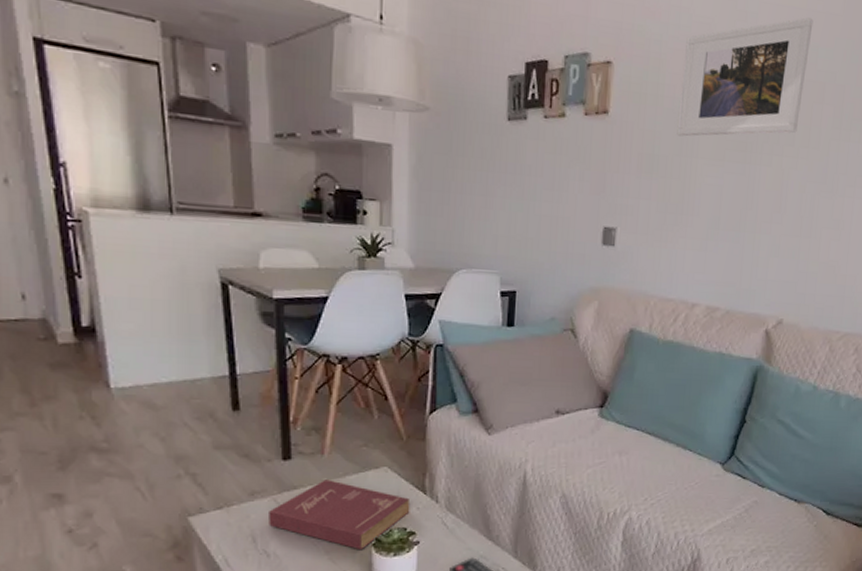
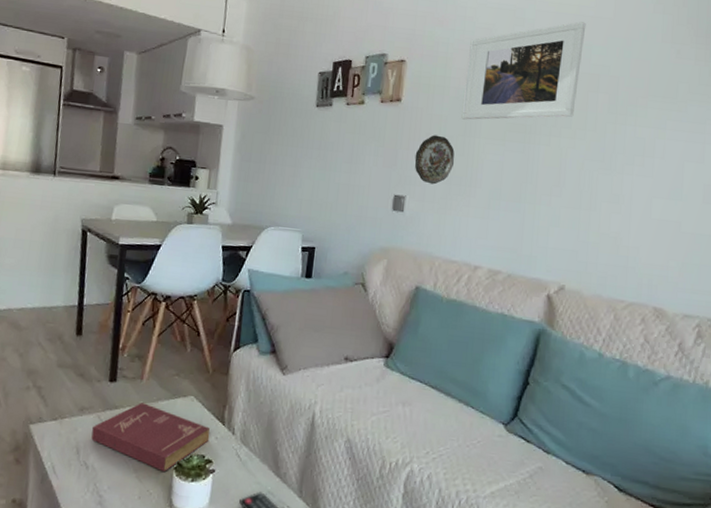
decorative plate: none [625,154,670,214] -> present [414,135,455,185]

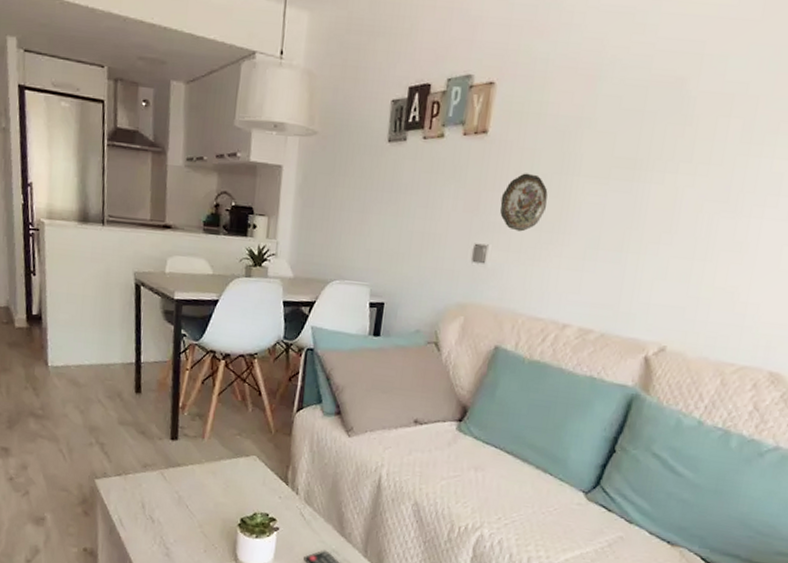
book: present [91,402,210,473] -> none [155,461,273,529]
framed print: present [461,21,586,120] -> none [558,25,724,155]

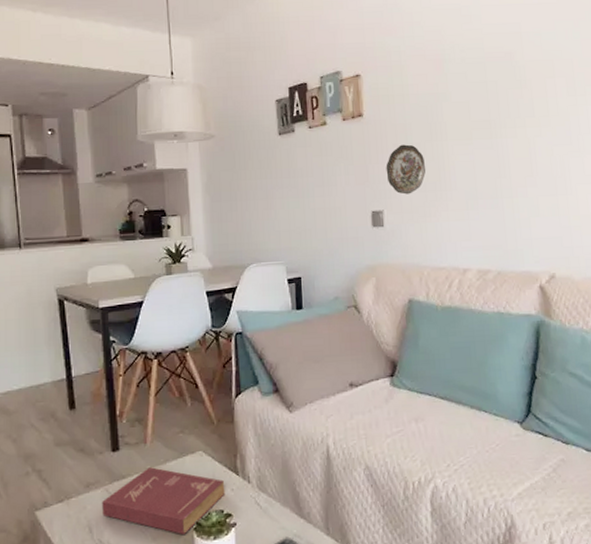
book: none [155,461,273,529] -> present [102,467,226,536]

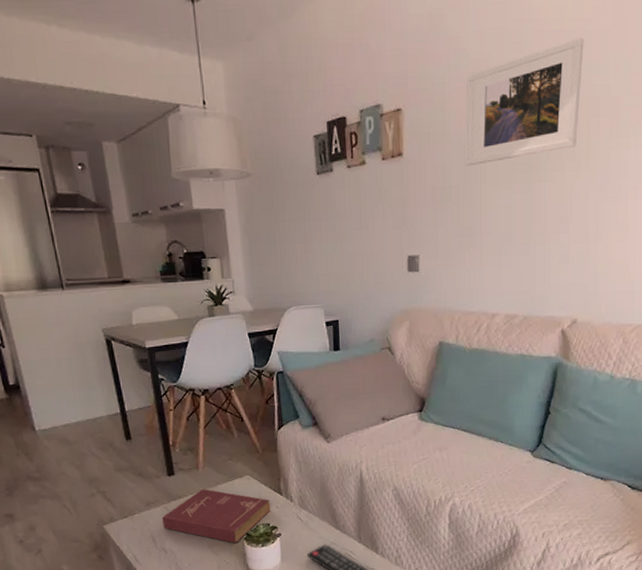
decorative plate: present [386,144,426,195] -> none [423,187,463,239]
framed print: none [421,10,535,125] -> present [465,38,584,166]

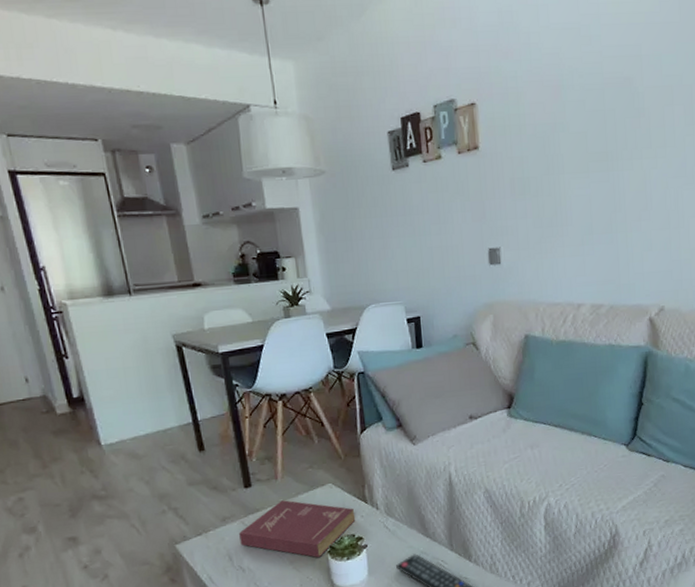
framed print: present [465,38,584,166] -> none [539,30,653,157]

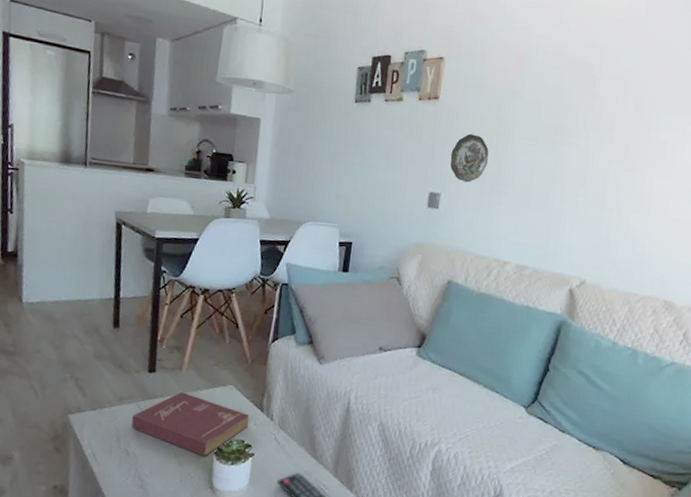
decorative plate: none [502,178,543,231] -> present [450,133,489,183]

